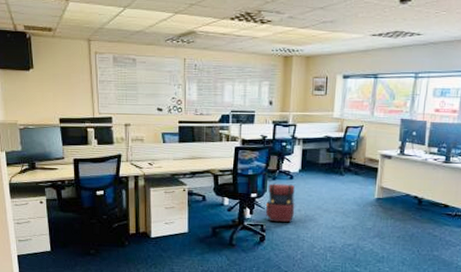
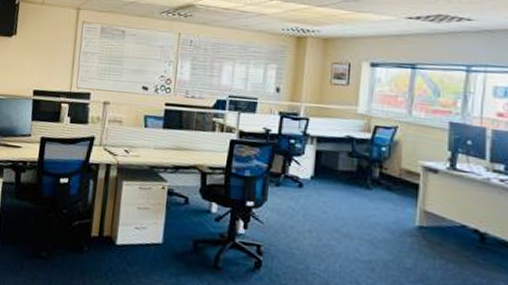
satchel: present [265,183,295,223] -> none [264,190,304,247]

